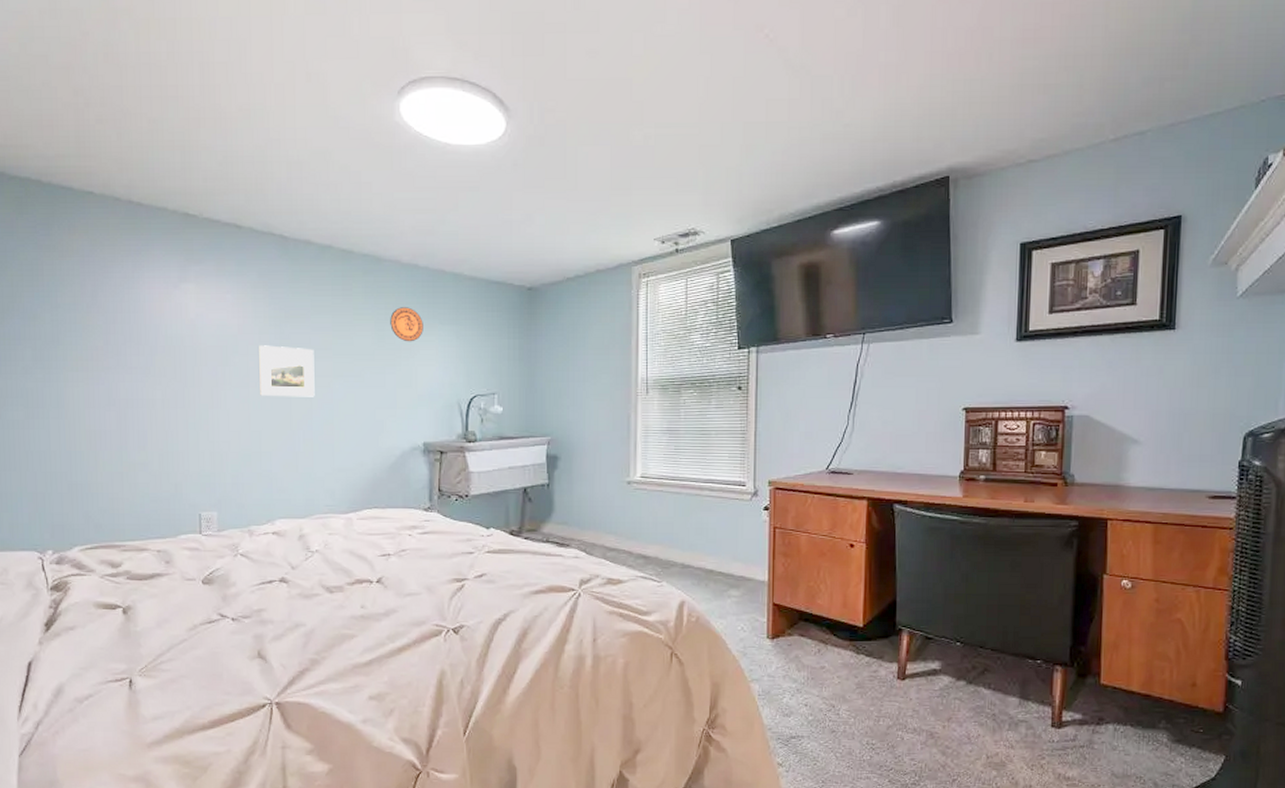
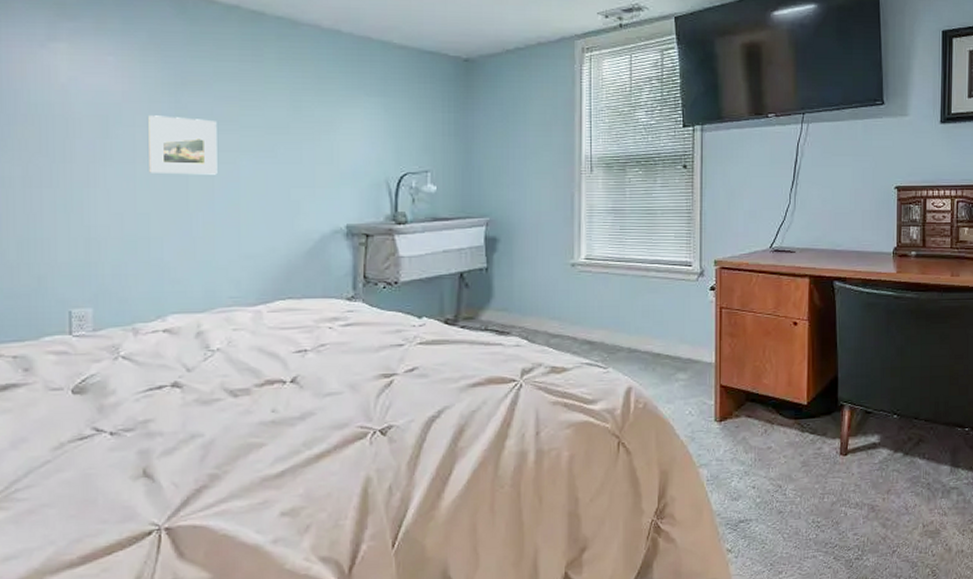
decorative plate: present [390,307,423,342] -> none [308,76,347,115]

